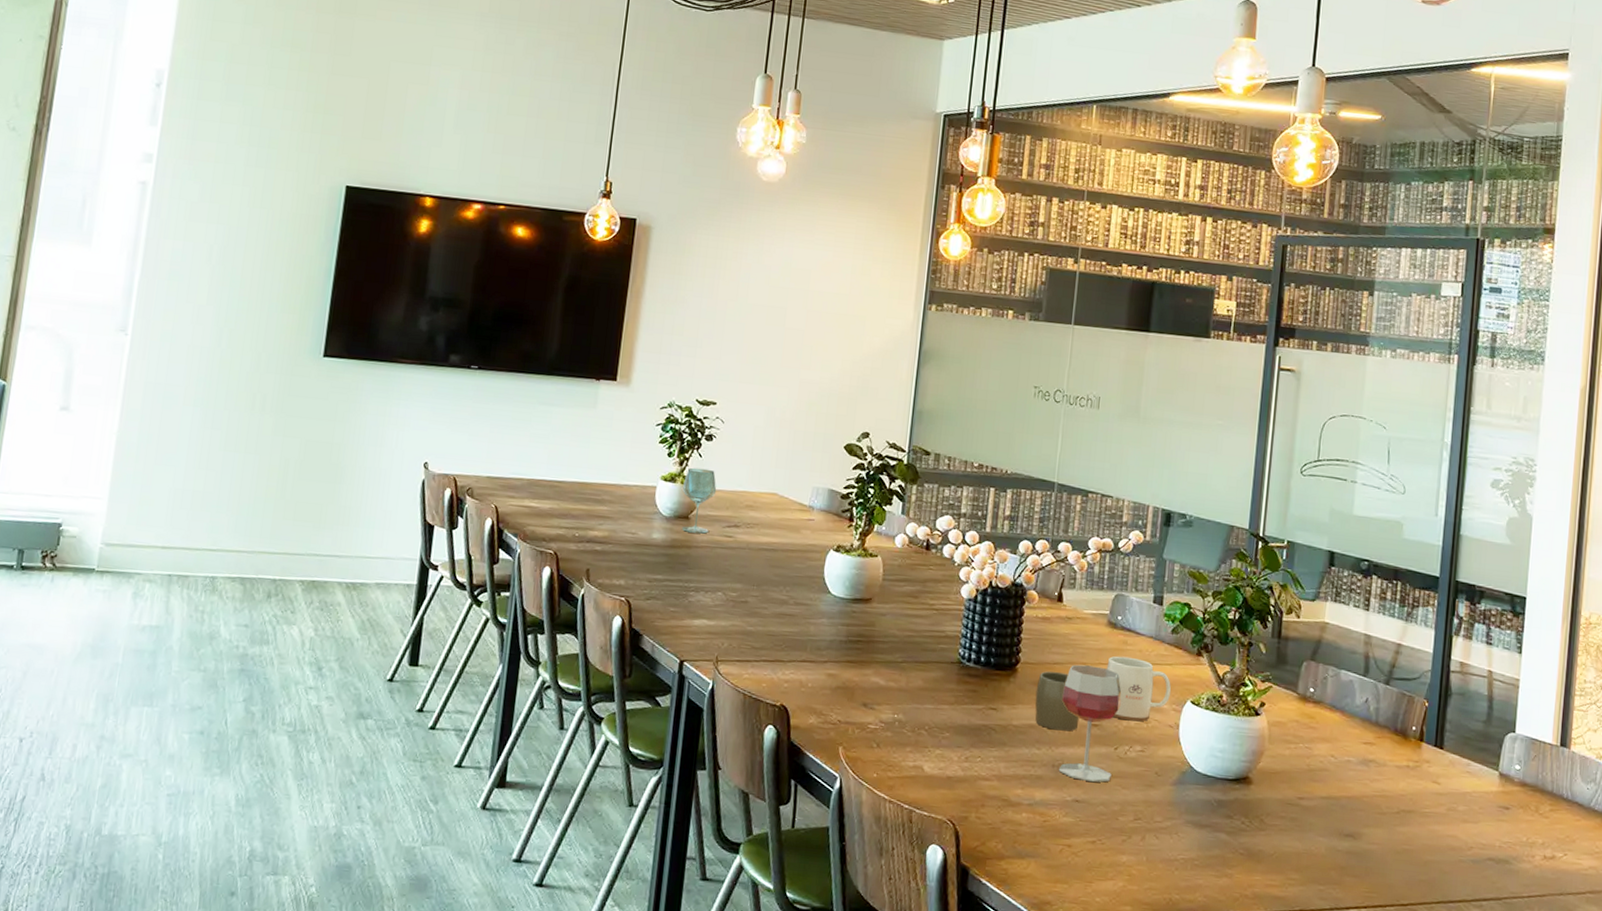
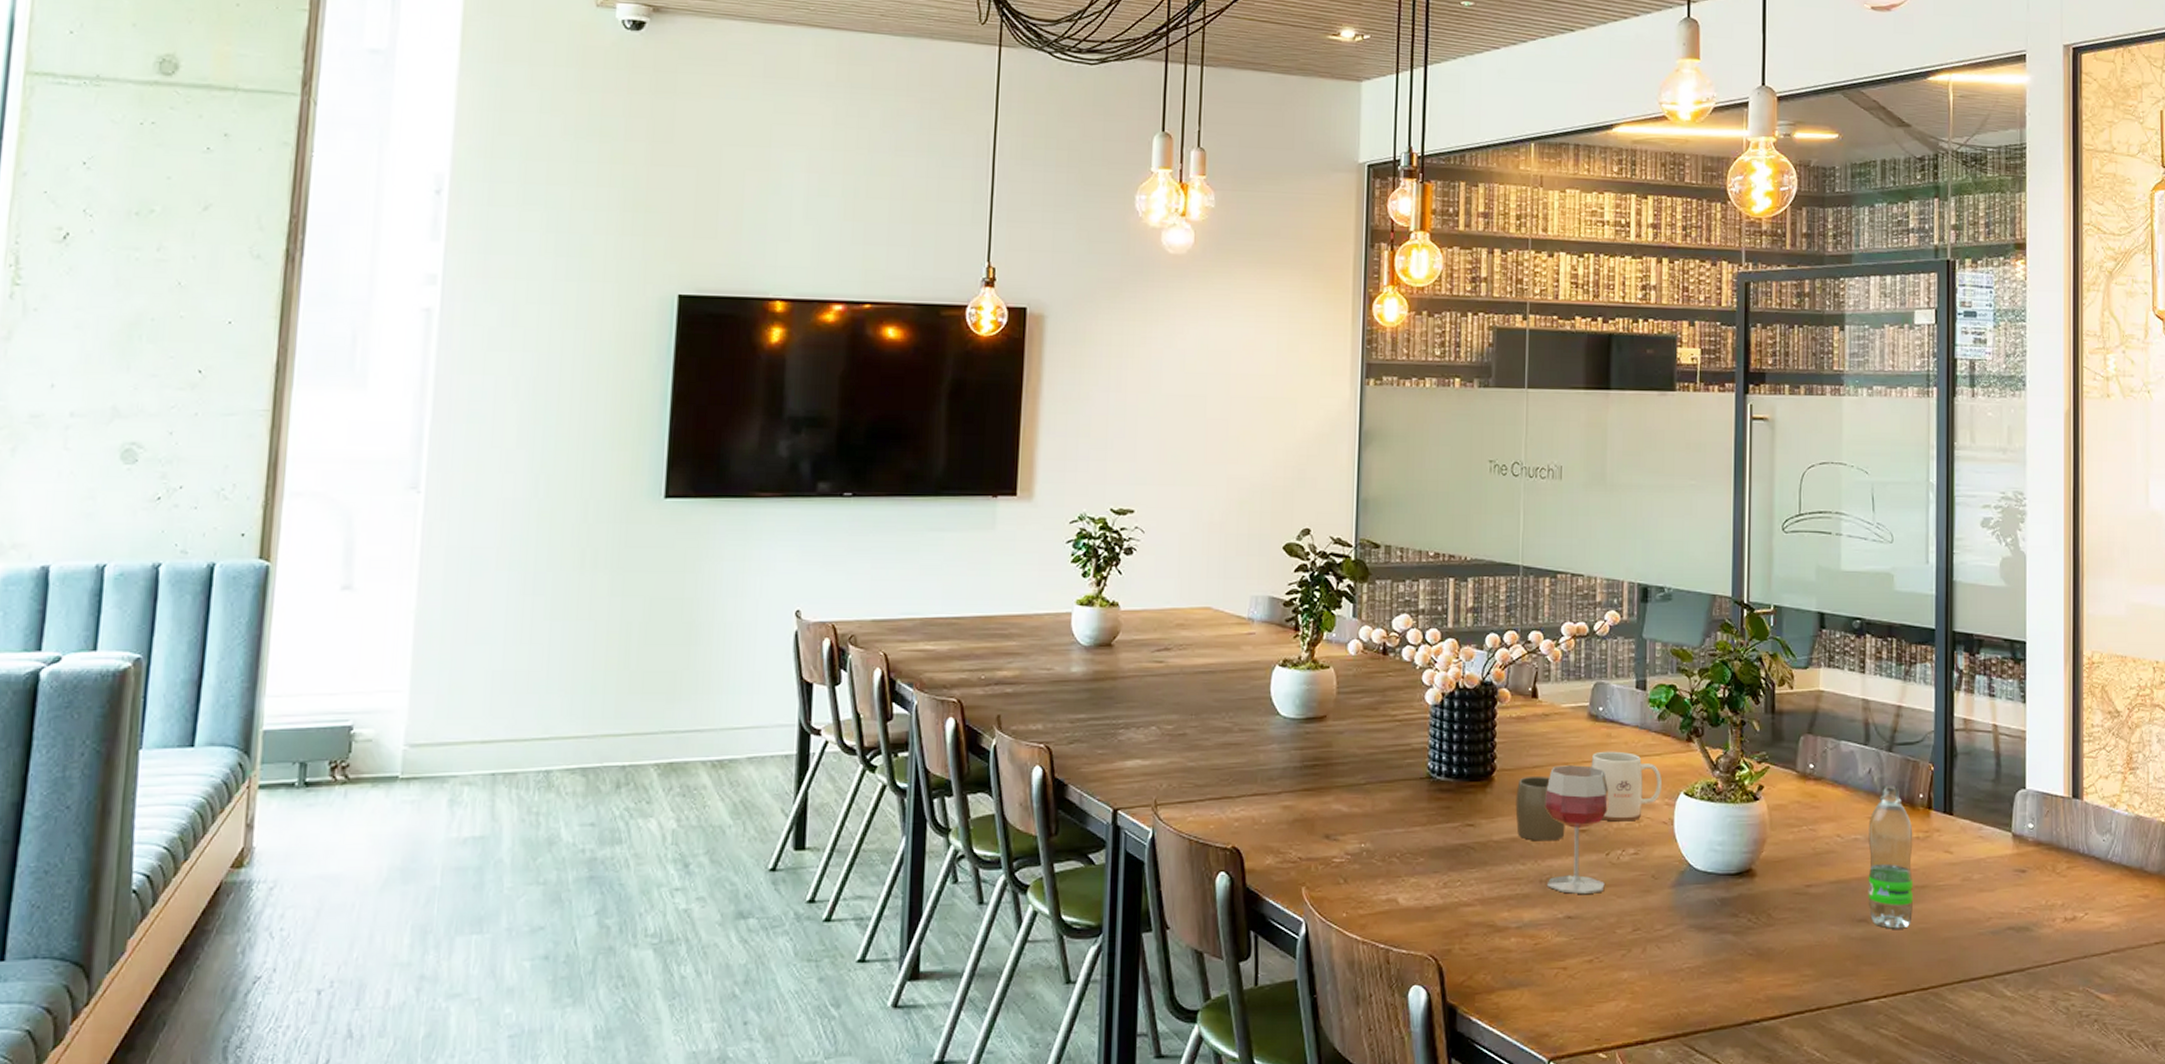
wine glass: present [682,467,717,534] -> none [1102,587,1142,662]
bottle: none [1355,715,1404,848] -> present [1868,786,1914,929]

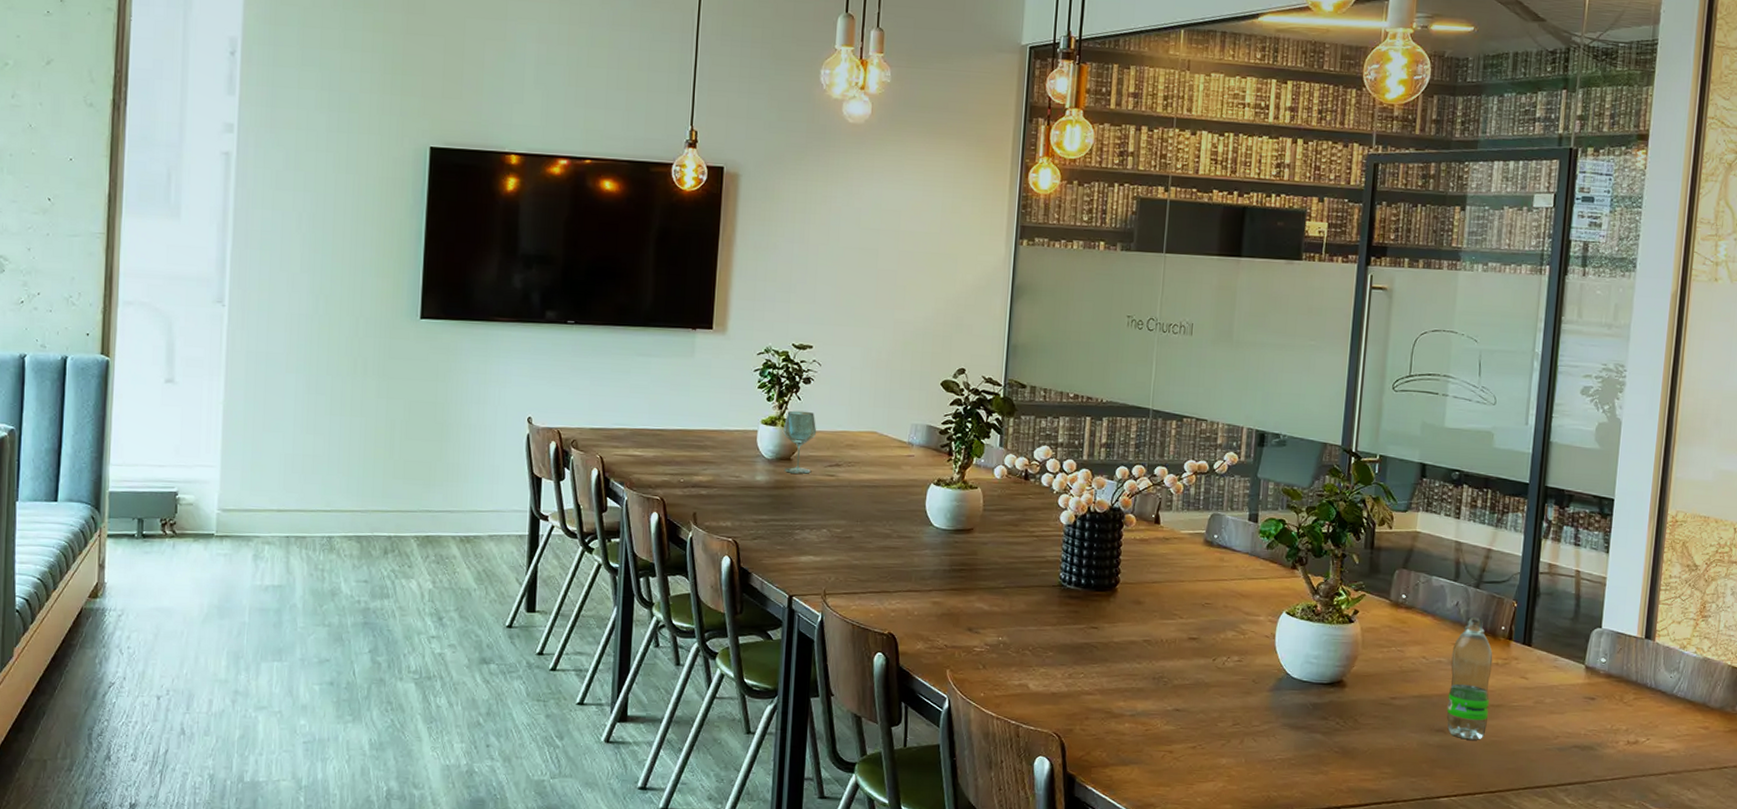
wine glass: none [1102,587,1142,662] -> present [783,410,817,474]
mug: present [1515,777,1565,841] -> none [1134,590,1178,646]
wineglass: present [1545,765,1609,895] -> none [1159,582,1219,693]
mug: present [1591,751,1663,822] -> none [1204,572,1268,634]

